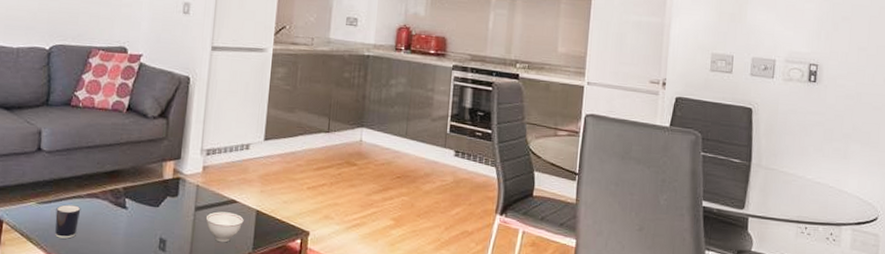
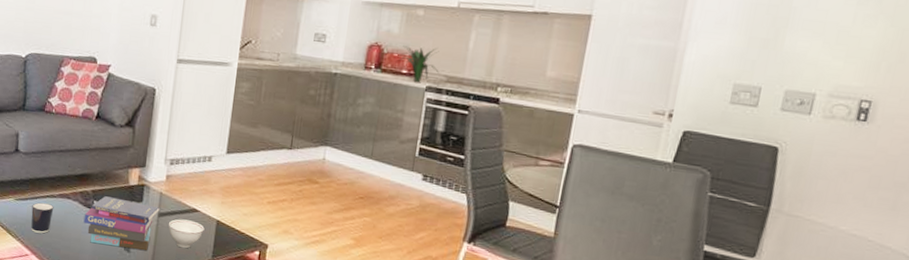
books: none [114,193,197,248] -> present [83,196,160,250]
plant: none [424,27,464,61] -> present [397,46,439,82]

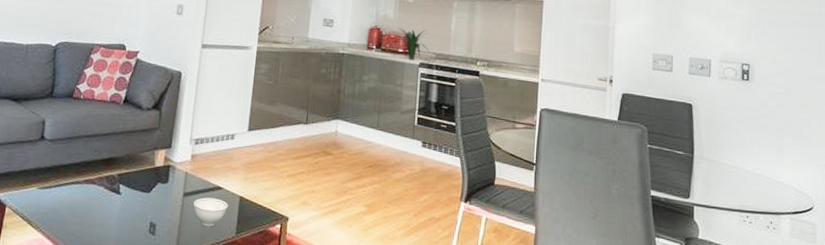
mug: present [31,202,54,234] -> none [53,190,79,222]
books: present [83,196,160,250] -> none [108,179,185,232]

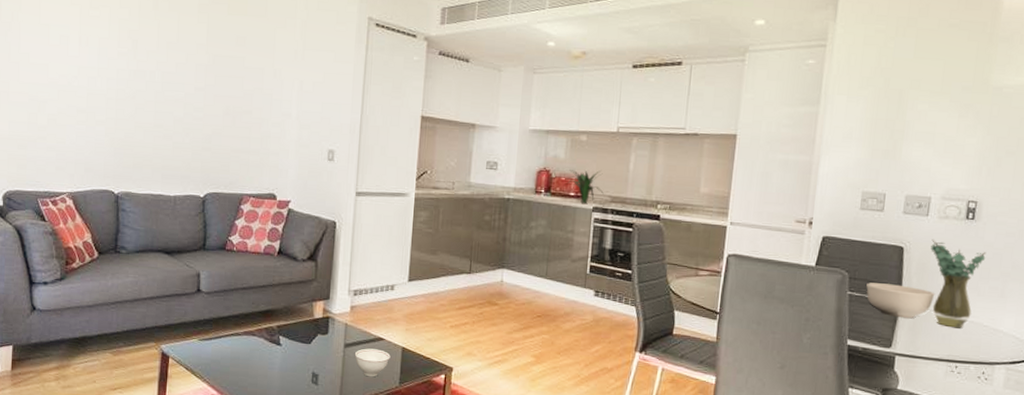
bowl: none [663,136,723,171] -> present [866,282,935,319]
vase: none [715,98,762,180] -> present [930,240,986,329]

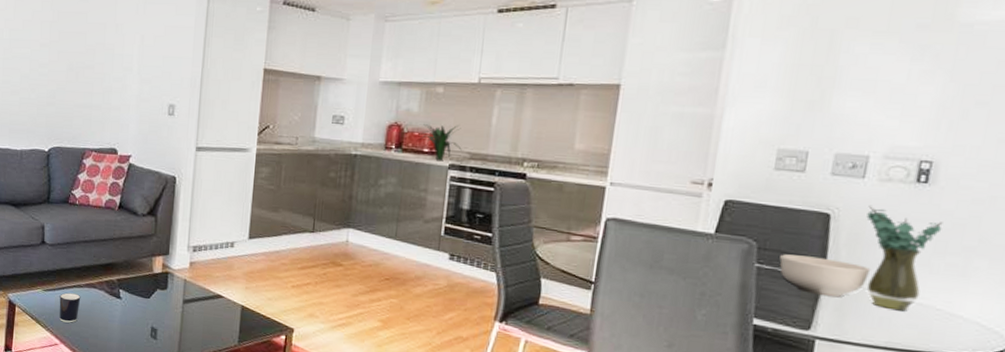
mug: none [216,341,239,373] -> present [59,292,81,323]
bowl: present [354,348,391,377] -> none [193,305,230,335]

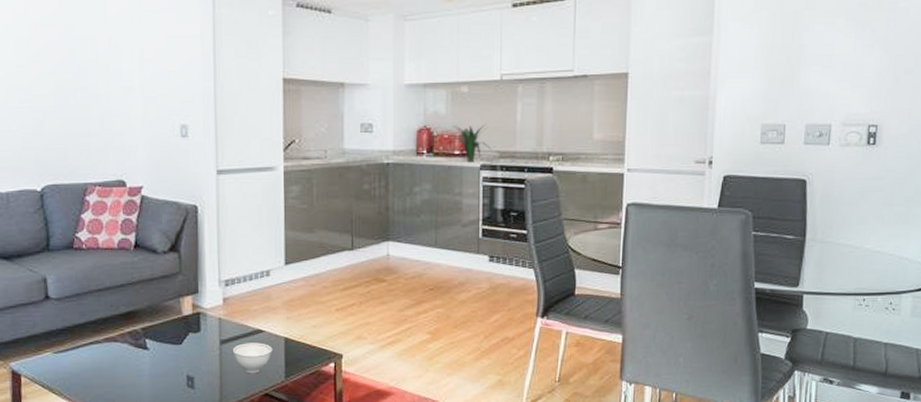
mug: present [59,292,81,323] -> none [74,351,101,386]
bowl: none [193,305,230,335] -> present [232,342,273,374]
bowl: present [779,254,871,298] -> none [771,220,840,255]
vase: present [866,206,943,312] -> none [833,169,889,260]

